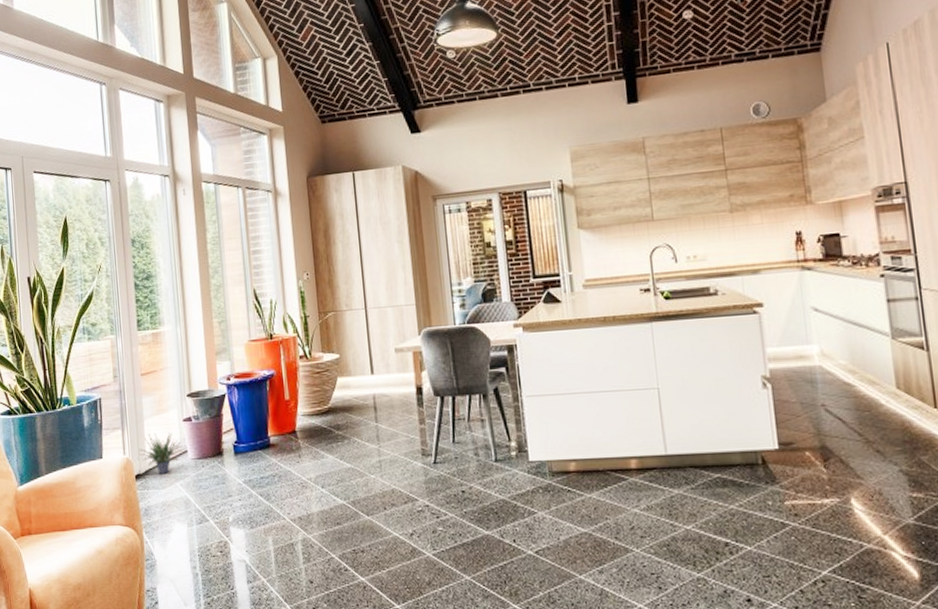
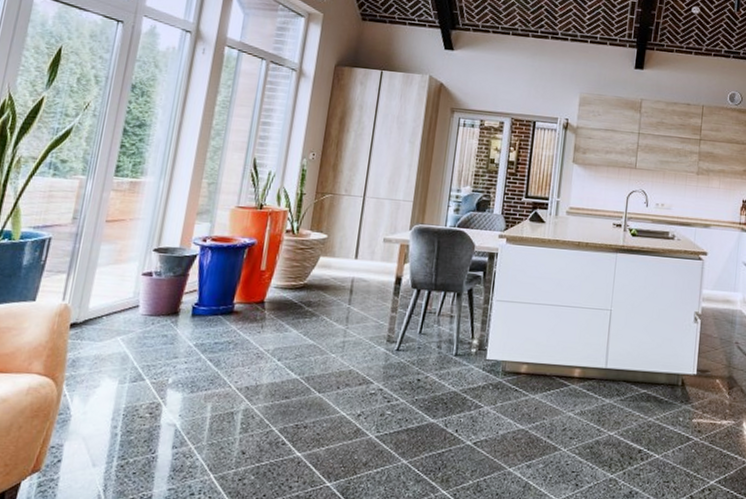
potted plant: present [139,432,185,475] -> none [82,282,136,327]

